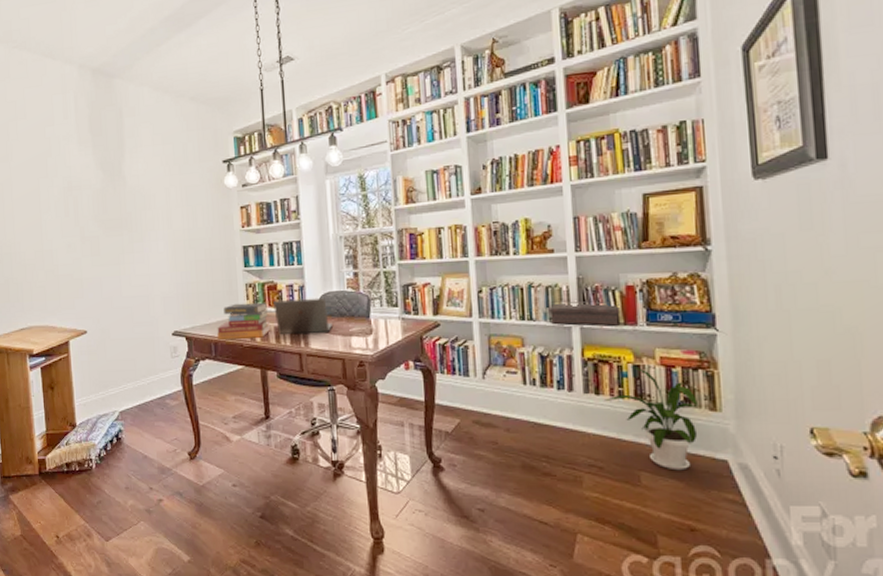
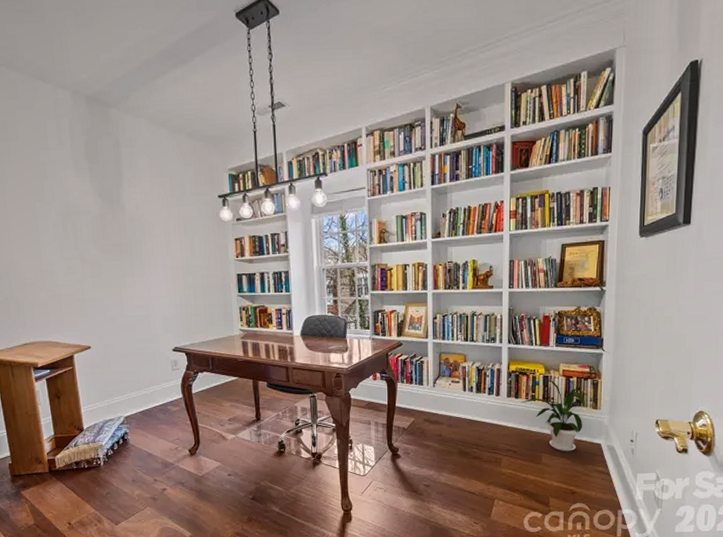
books: present [217,302,270,339] -> none [214,323,261,355]
laptop: present [273,297,332,335] -> none [264,320,315,352]
decorative box: present [548,301,620,326] -> none [486,327,538,347]

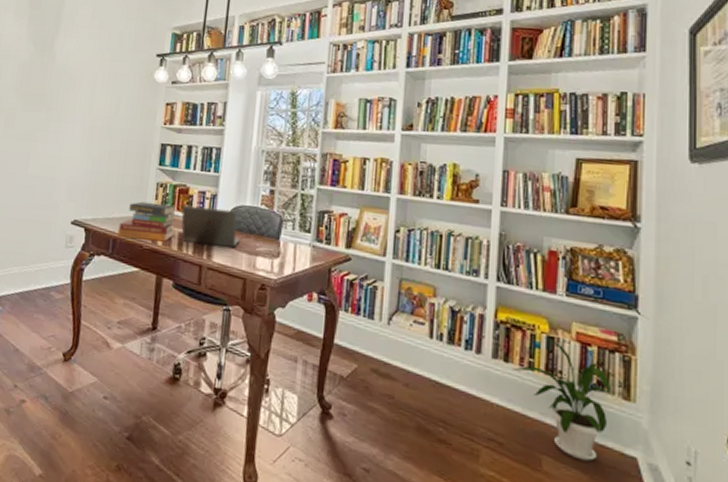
books: none [214,323,261,355] -> present [117,201,177,242]
laptop: none [264,320,315,352] -> present [181,204,240,248]

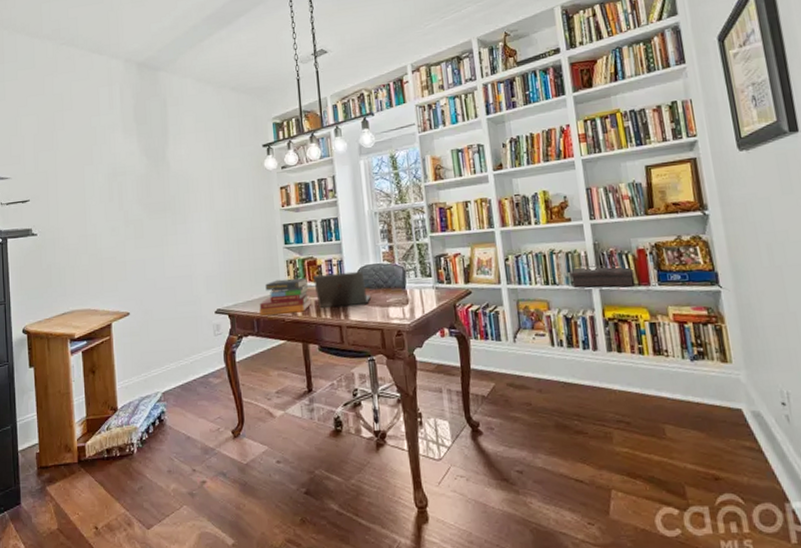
decorative box: none [466,256,540,291] -> present [570,265,634,288]
house plant: present [513,336,611,462] -> none [627,323,713,422]

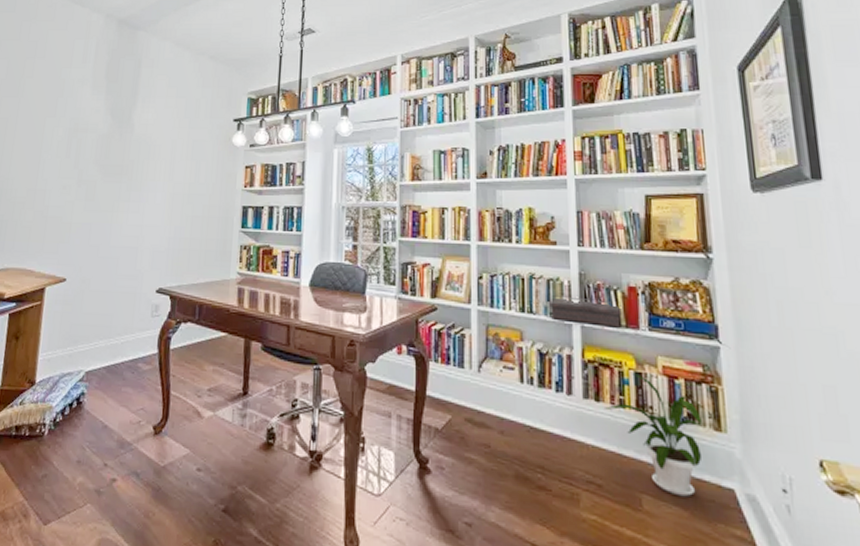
books: present [259,277,311,316] -> none [203,265,261,304]
laptop: present [313,270,370,309] -> none [266,265,326,305]
house plant: none [627,323,713,422] -> present [605,372,703,497]

